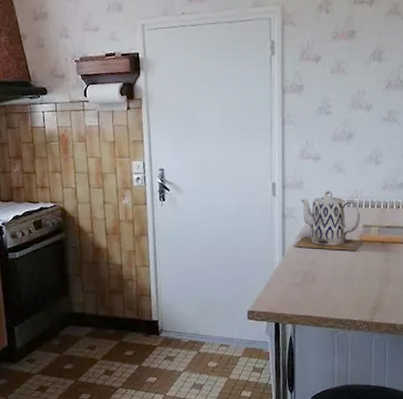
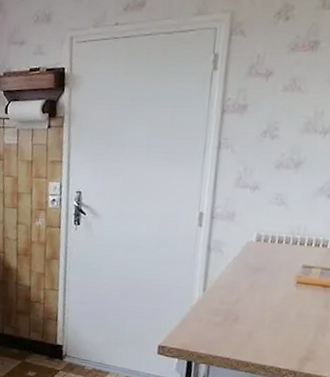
teapot: present [294,190,364,251] -> none [217,224,301,293]

